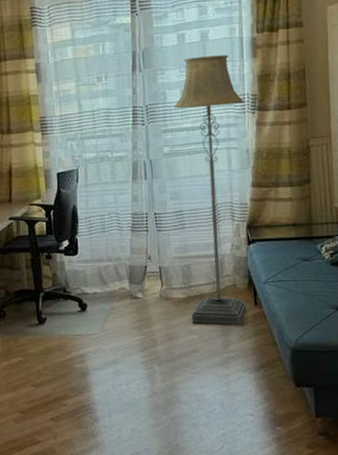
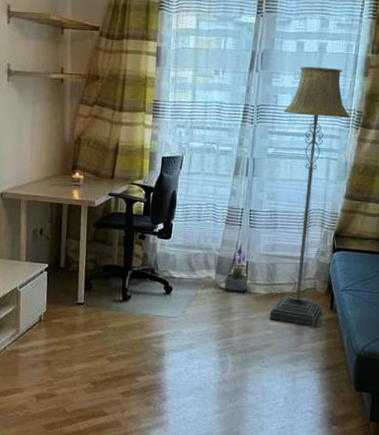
potted plant: none [139,248,164,300] -> present [224,243,249,293]

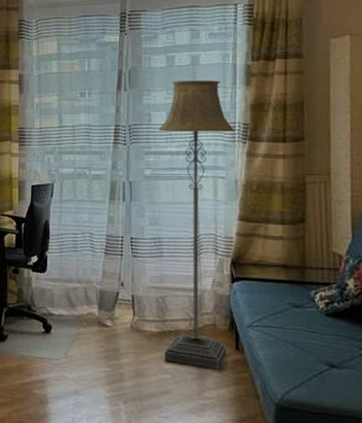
potted plant: present [224,243,249,293] -> none [109,274,136,331]

